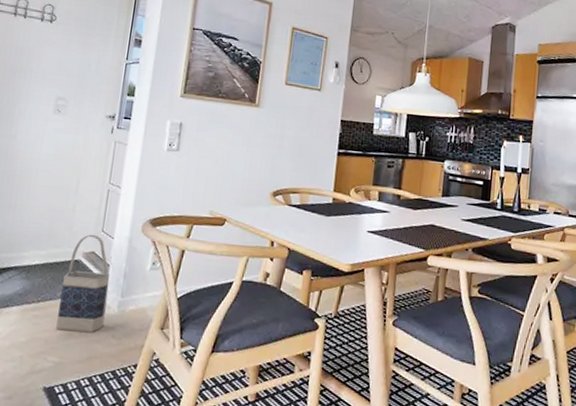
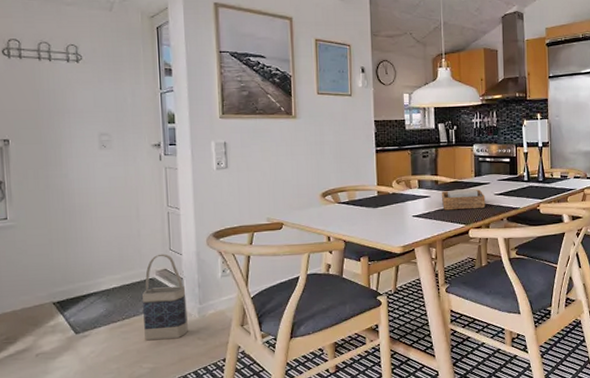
napkin holder: none [401,208,451,234] -> present [441,189,486,211]

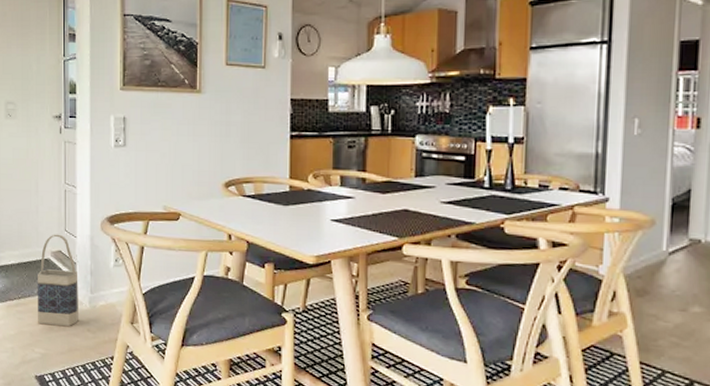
napkin holder: present [441,189,486,211] -> none [368,191,428,220]

